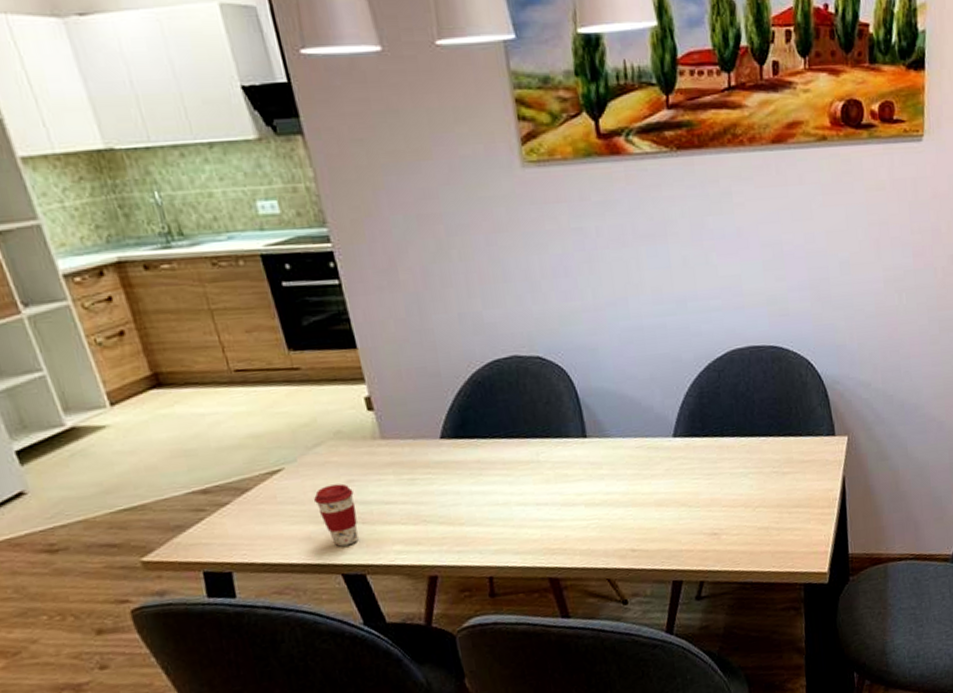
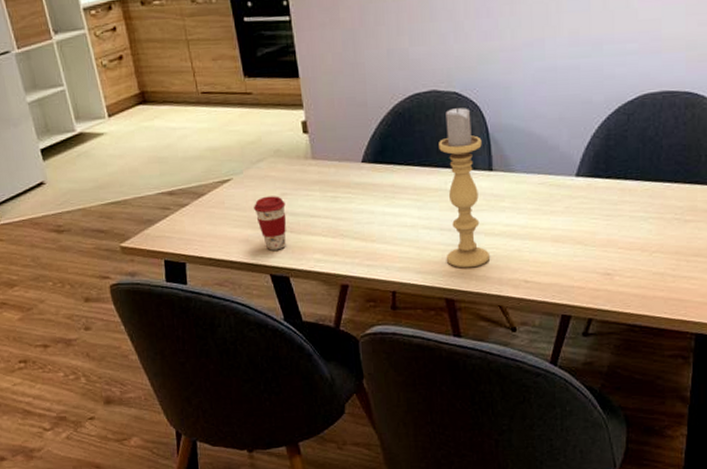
candle holder: none [525,372,594,544] -> present [439,107,491,268]

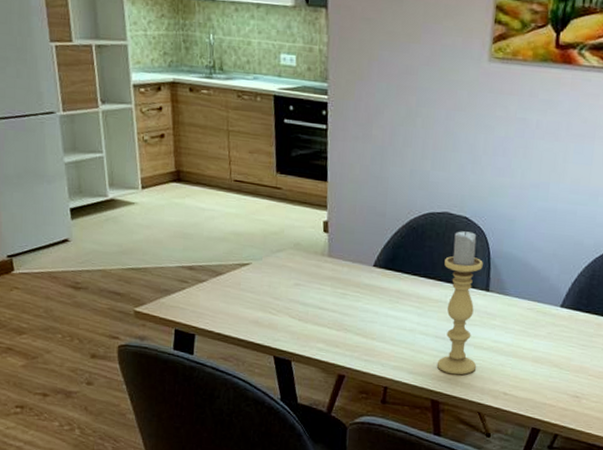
coffee cup: present [254,196,287,251] -> none [268,284,298,335]

